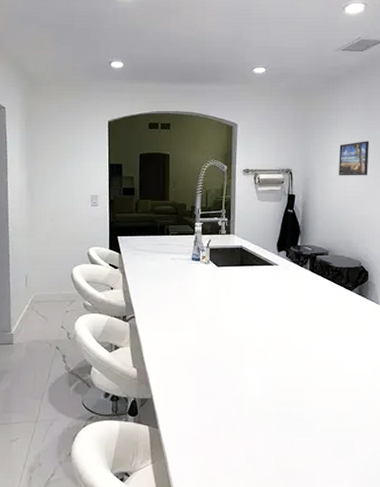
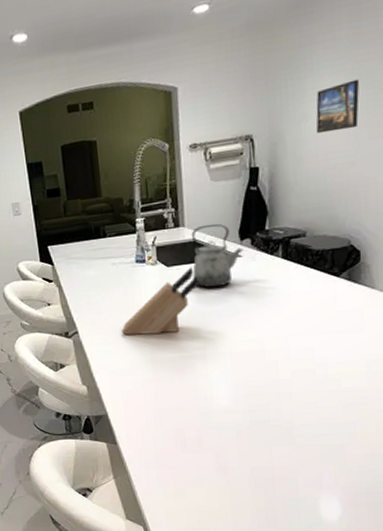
knife block: none [173,269,243,326] -> present [121,267,199,336]
kettle: none [238,235,280,289] -> present [191,223,244,288]

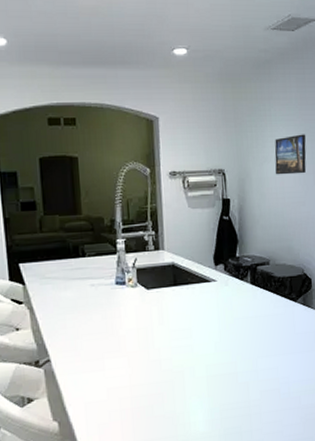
knife block: present [121,267,199,336] -> none [98,290,178,362]
kettle: present [191,223,244,288] -> none [170,248,218,312]

